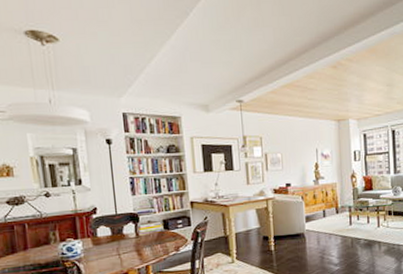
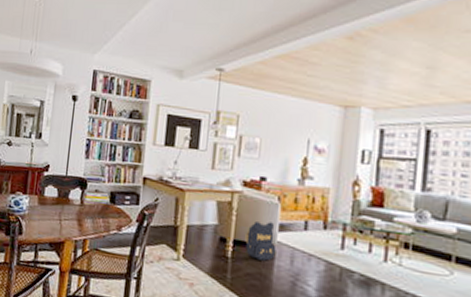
backpack: none [282,216,307,247] -> present [245,222,277,261]

